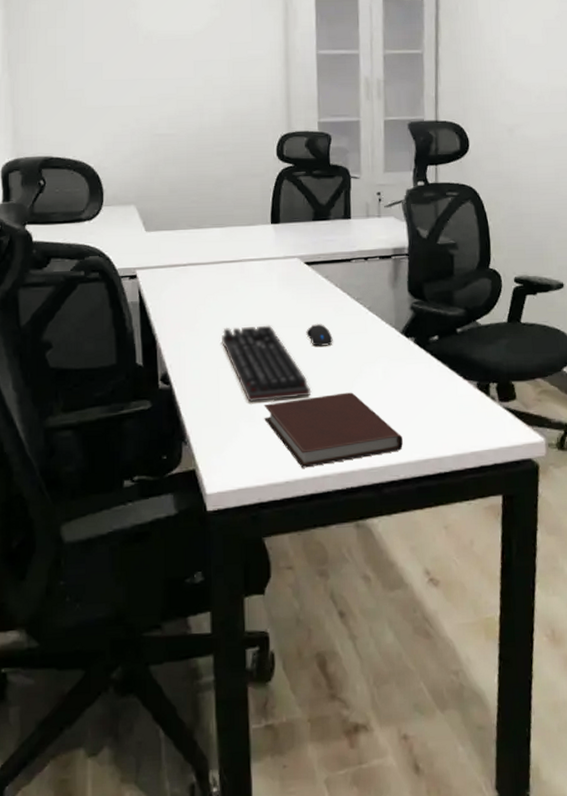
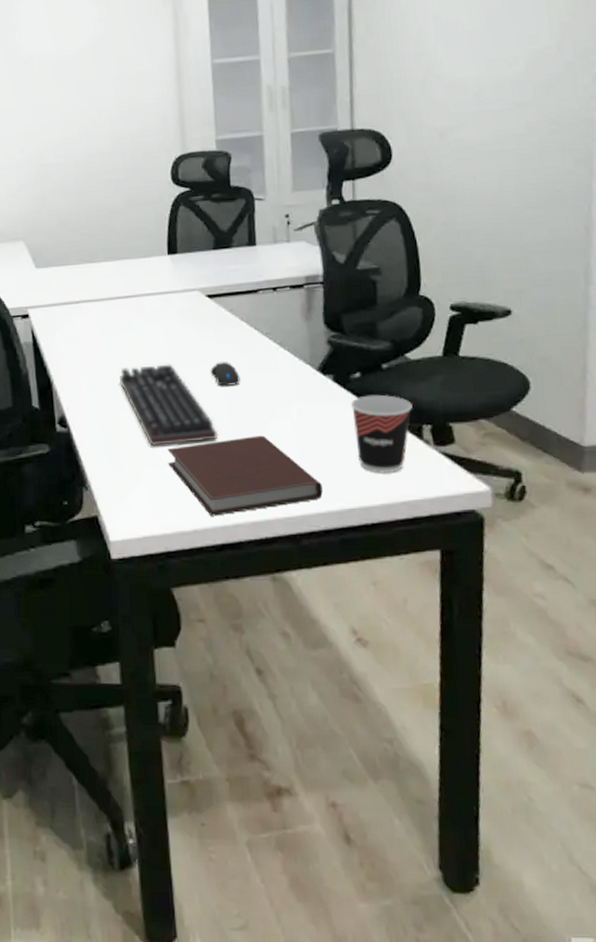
cup: none [429,355,481,426] -> present [350,394,412,473]

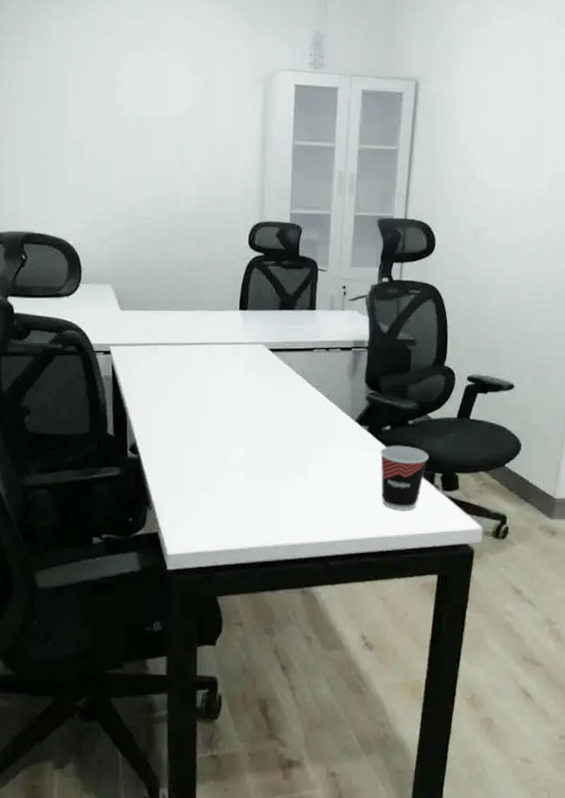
keyboard: present [119,364,219,447] -> none [187,405,268,476]
notebook: present [167,435,323,517] -> none [223,472,350,538]
computer mouse: present [210,361,240,386] -> none [266,407,291,429]

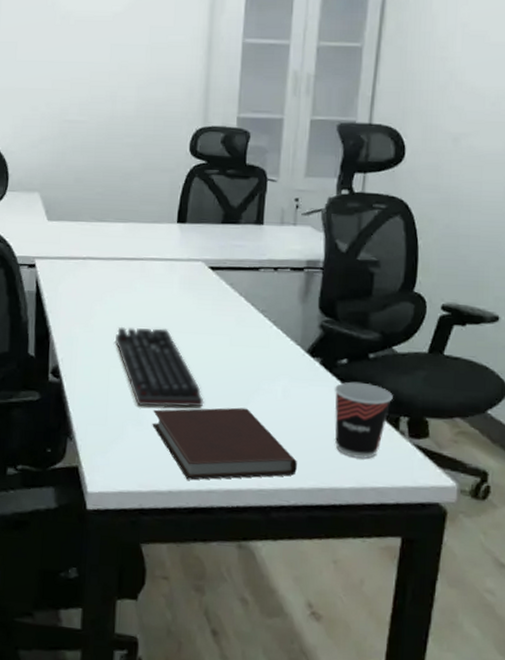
keyboard: none [187,405,268,476] -> present [115,327,204,408]
notebook: none [223,472,350,538] -> present [152,407,297,480]

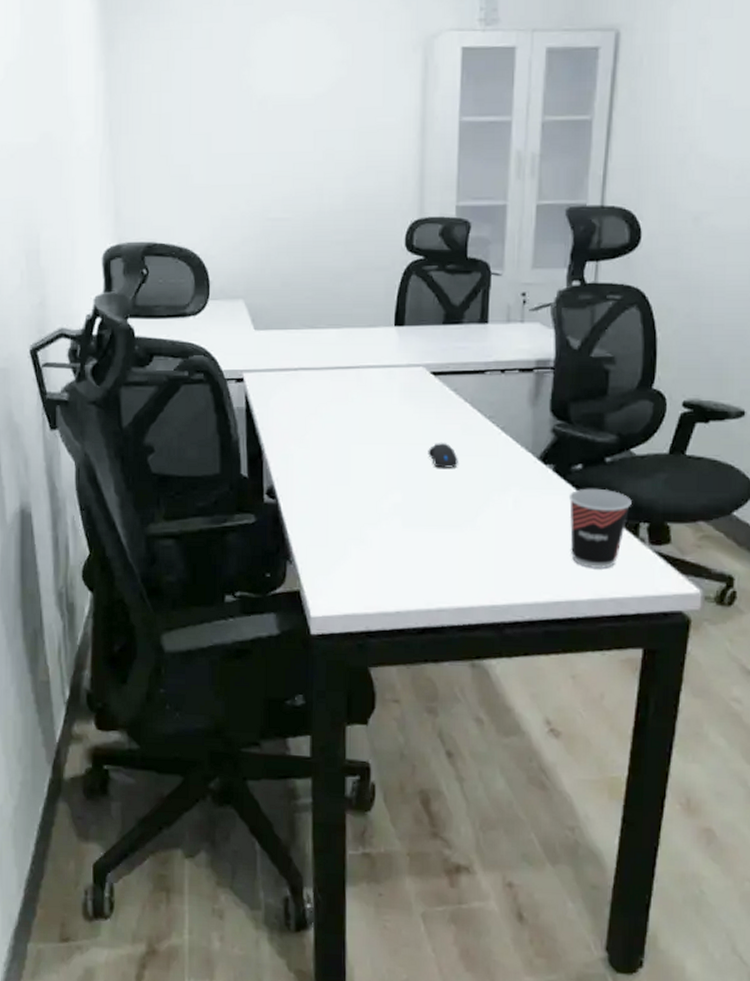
keyboard: present [115,327,204,408] -> none [333,441,430,525]
notebook: present [152,407,297,480] -> none [376,521,531,599]
computer mouse: none [204,332,232,357] -> present [428,442,458,468]

